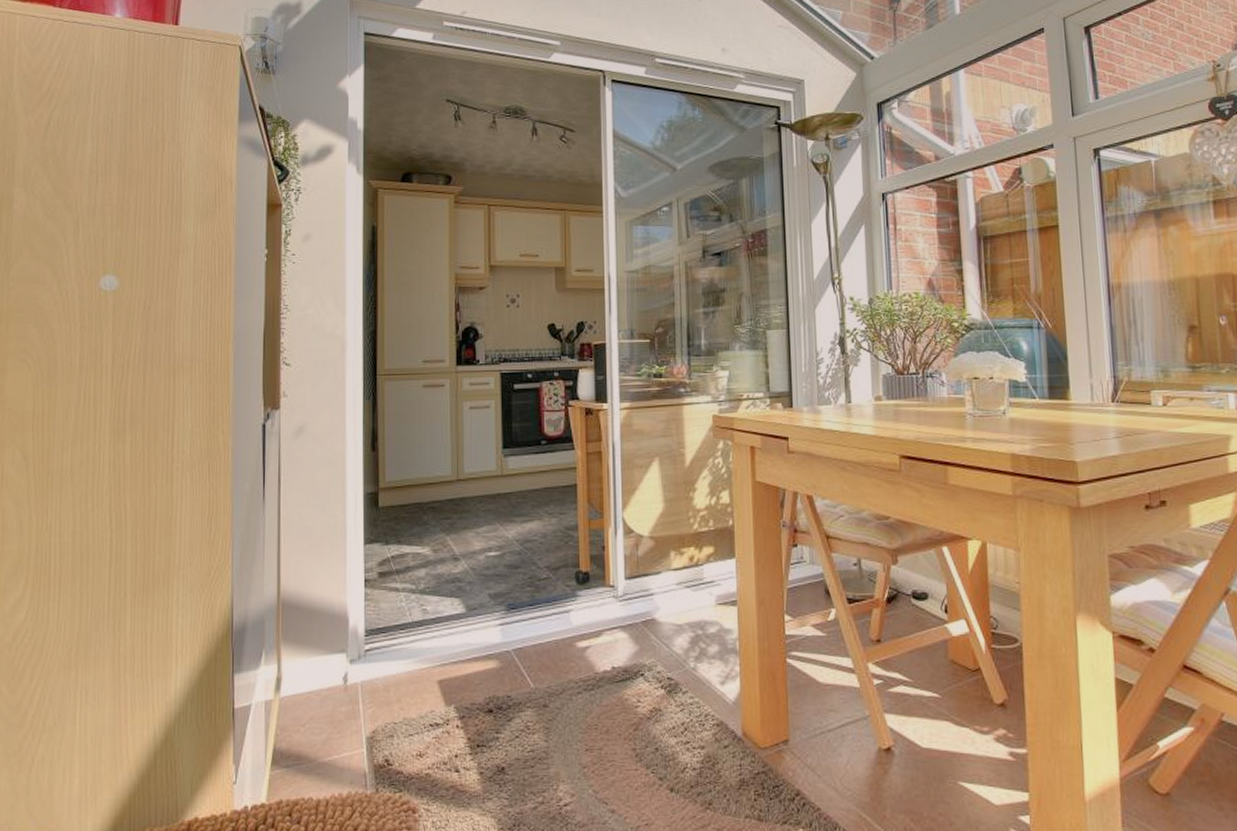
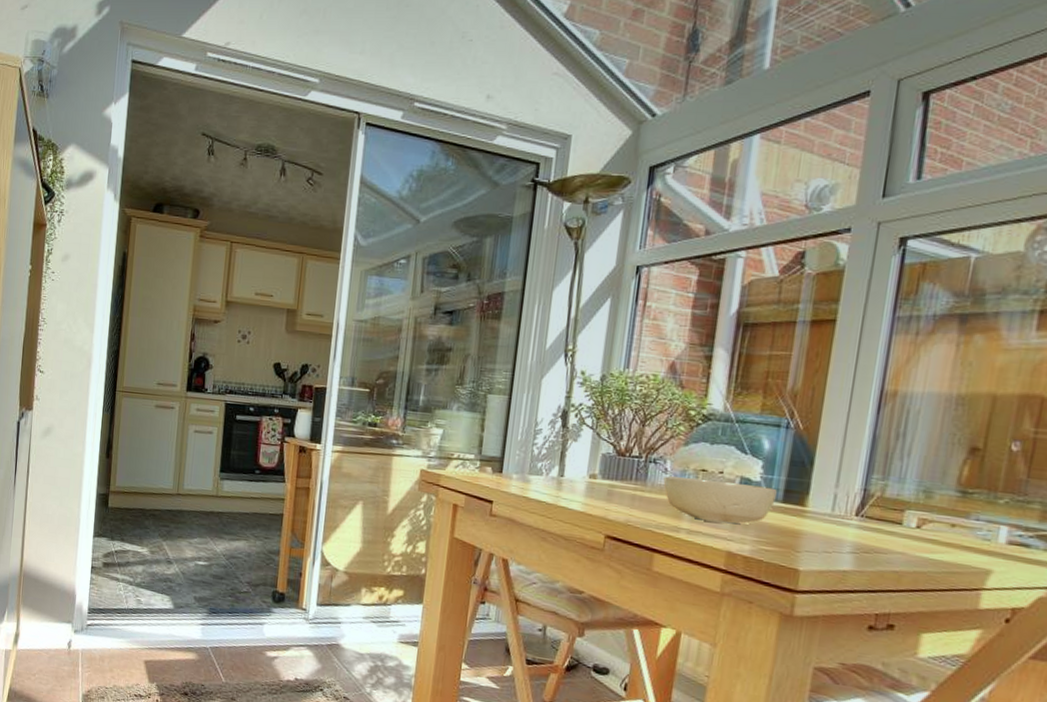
bowl: none [942,386,1043,427] -> present [663,476,777,524]

